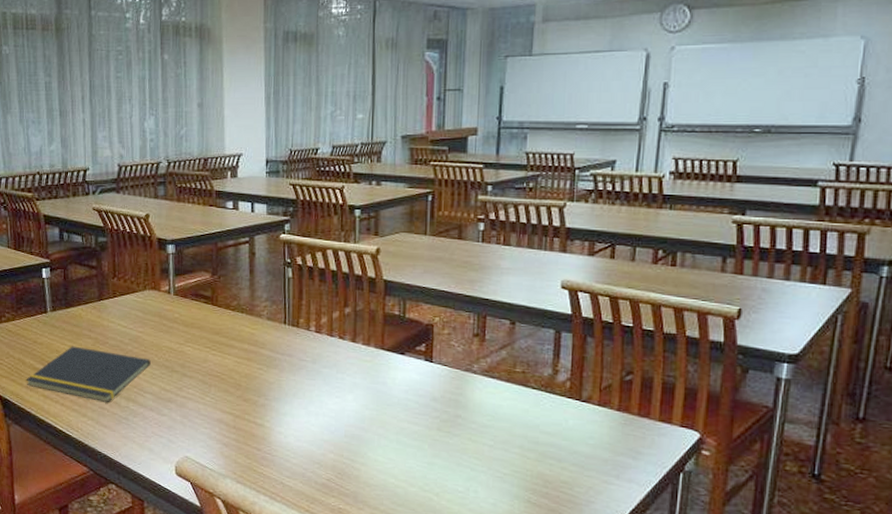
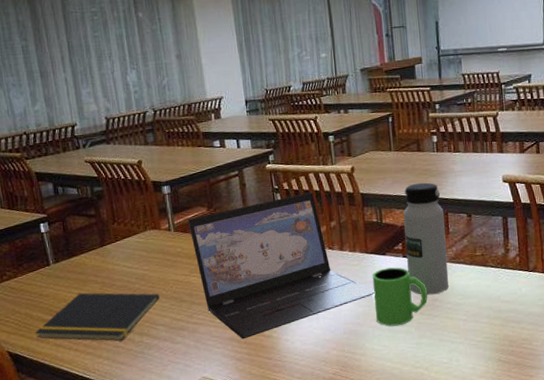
laptop: none [189,271,386,424] -> present [188,192,375,340]
mug: none [384,370,450,439] -> present [372,267,428,326]
water bottle: none [428,276,482,410] -> present [403,182,449,295]

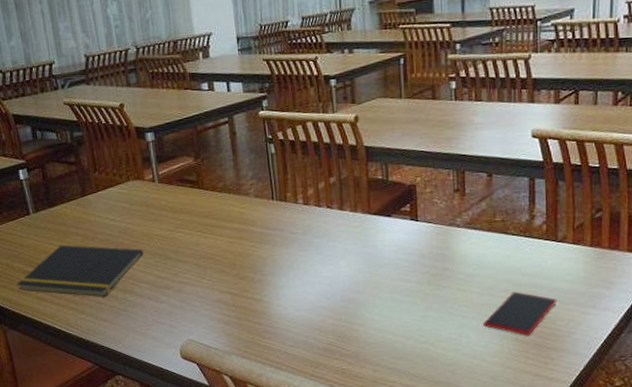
laptop: present [188,192,375,340] -> none [173,144,377,302]
mug: present [372,267,428,326] -> none [374,231,438,296]
water bottle: present [403,182,449,295] -> none [413,135,463,264]
smartphone: none [470,317,533,357] -> present [483,291,557,336]

